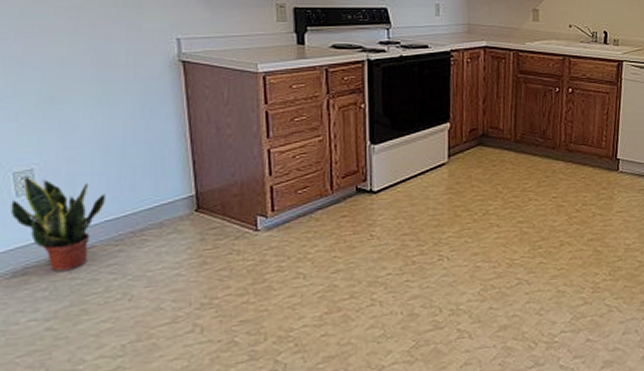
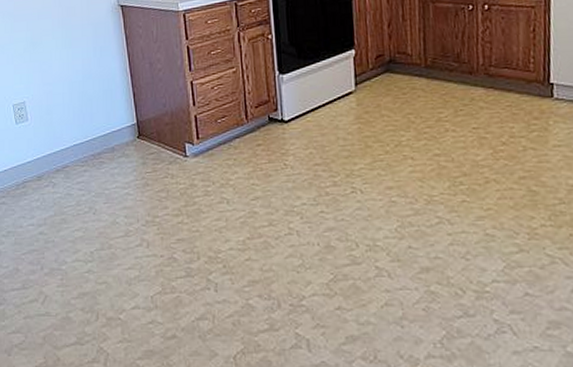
potted plant: present [10,176,105,272] -> none [13,107,73,186]

